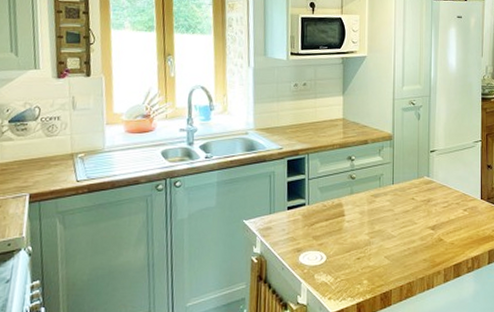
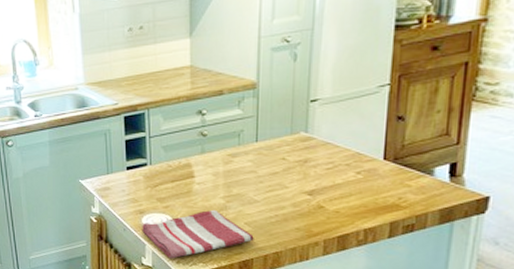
dish towel: none [299,245,392,296] -> present [142,209,254,259]

